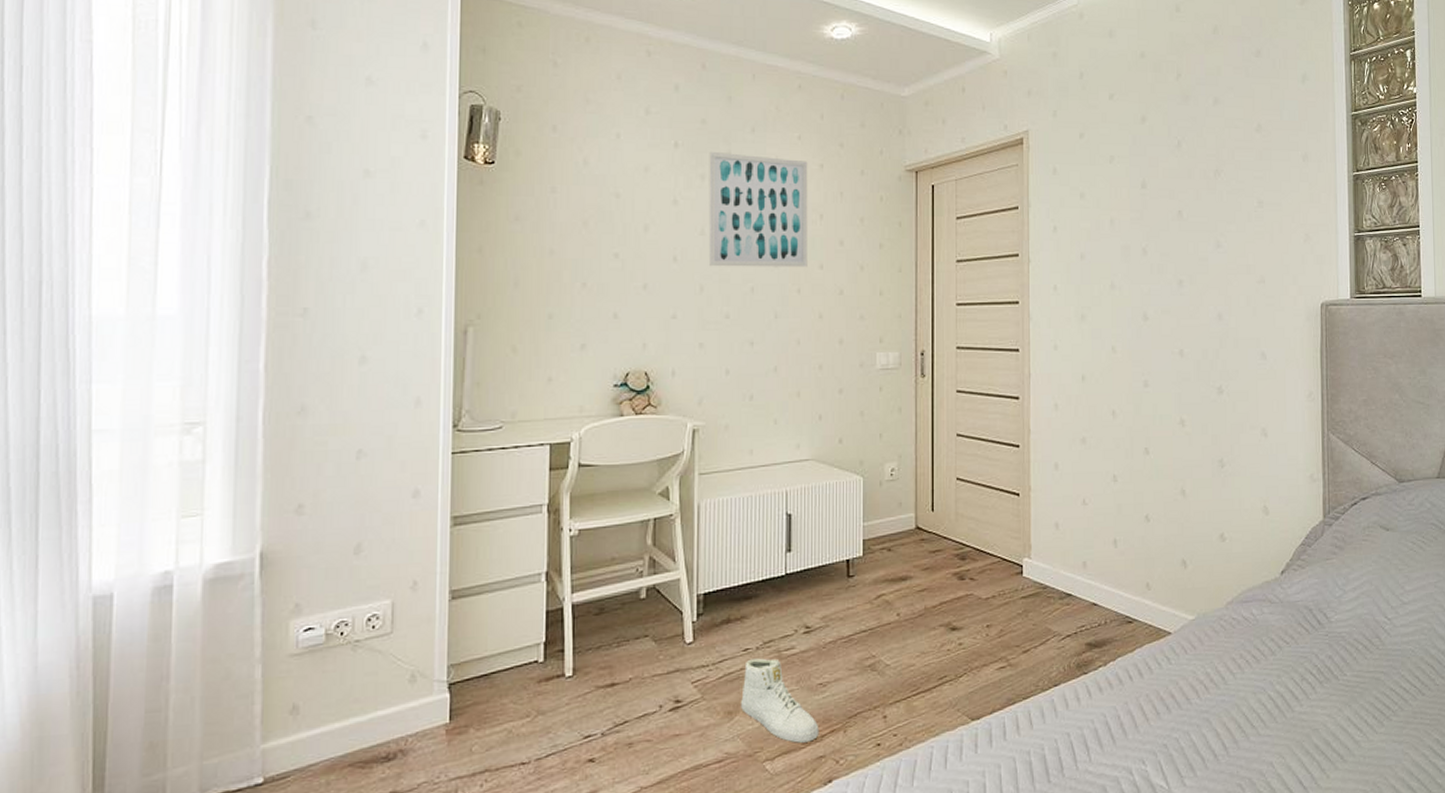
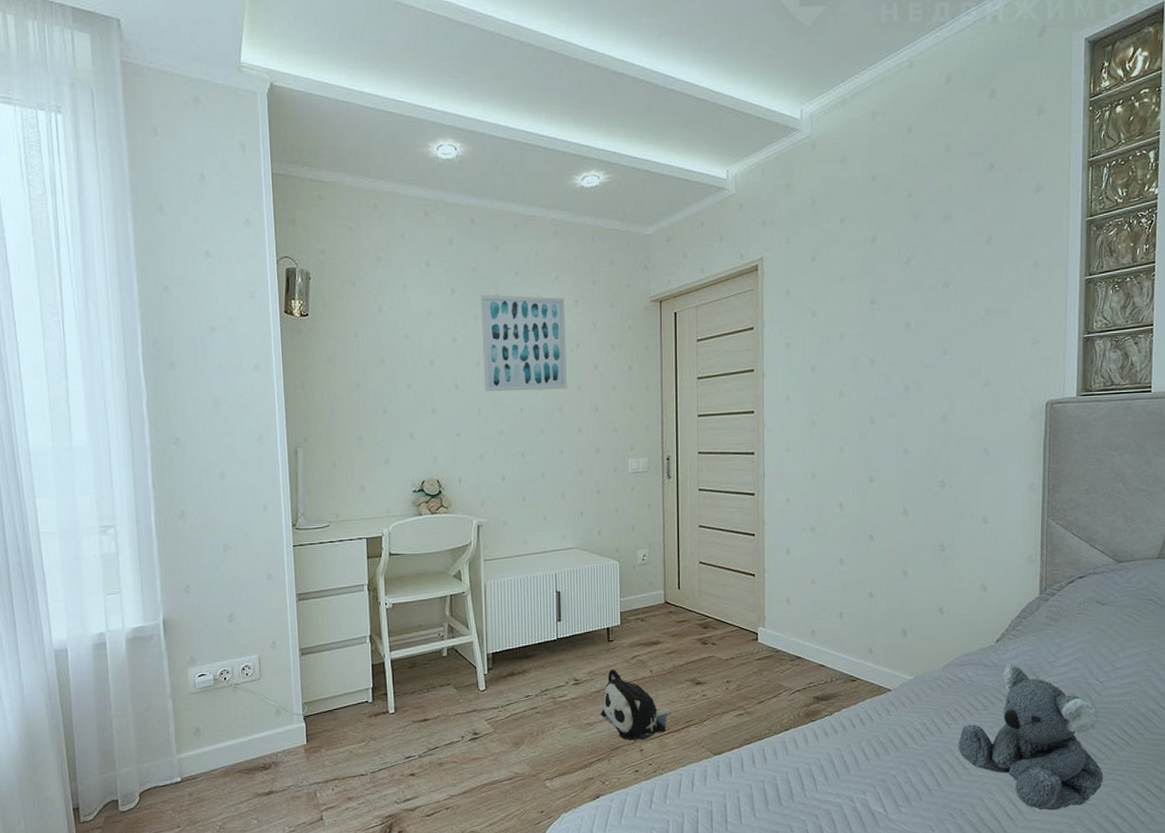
sneaker: present [741,658,819,743] -> none [525,703,588,768]
plush toy: none [835,612,922,706] -> present [600,669,671,741]
koala plush: none [1245,598,1398,776] -> present [958,663,1103,811]

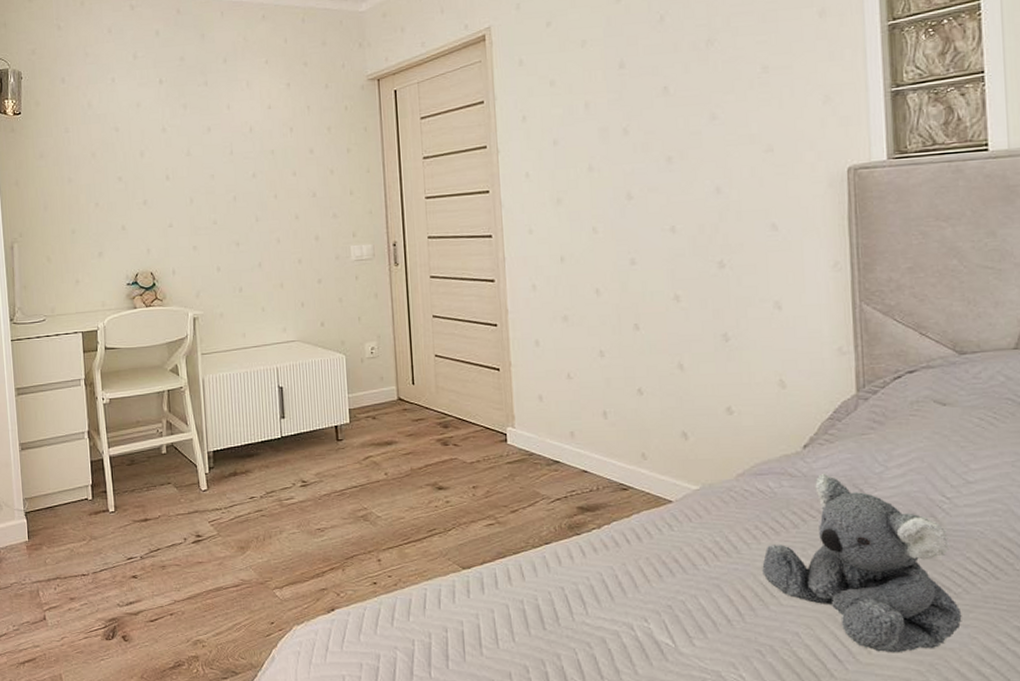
wall art: present [480,294,567,392] -> none [189,82,282,182]
plush toy: present [600,669,671,741] -> none [331,470,411,550]

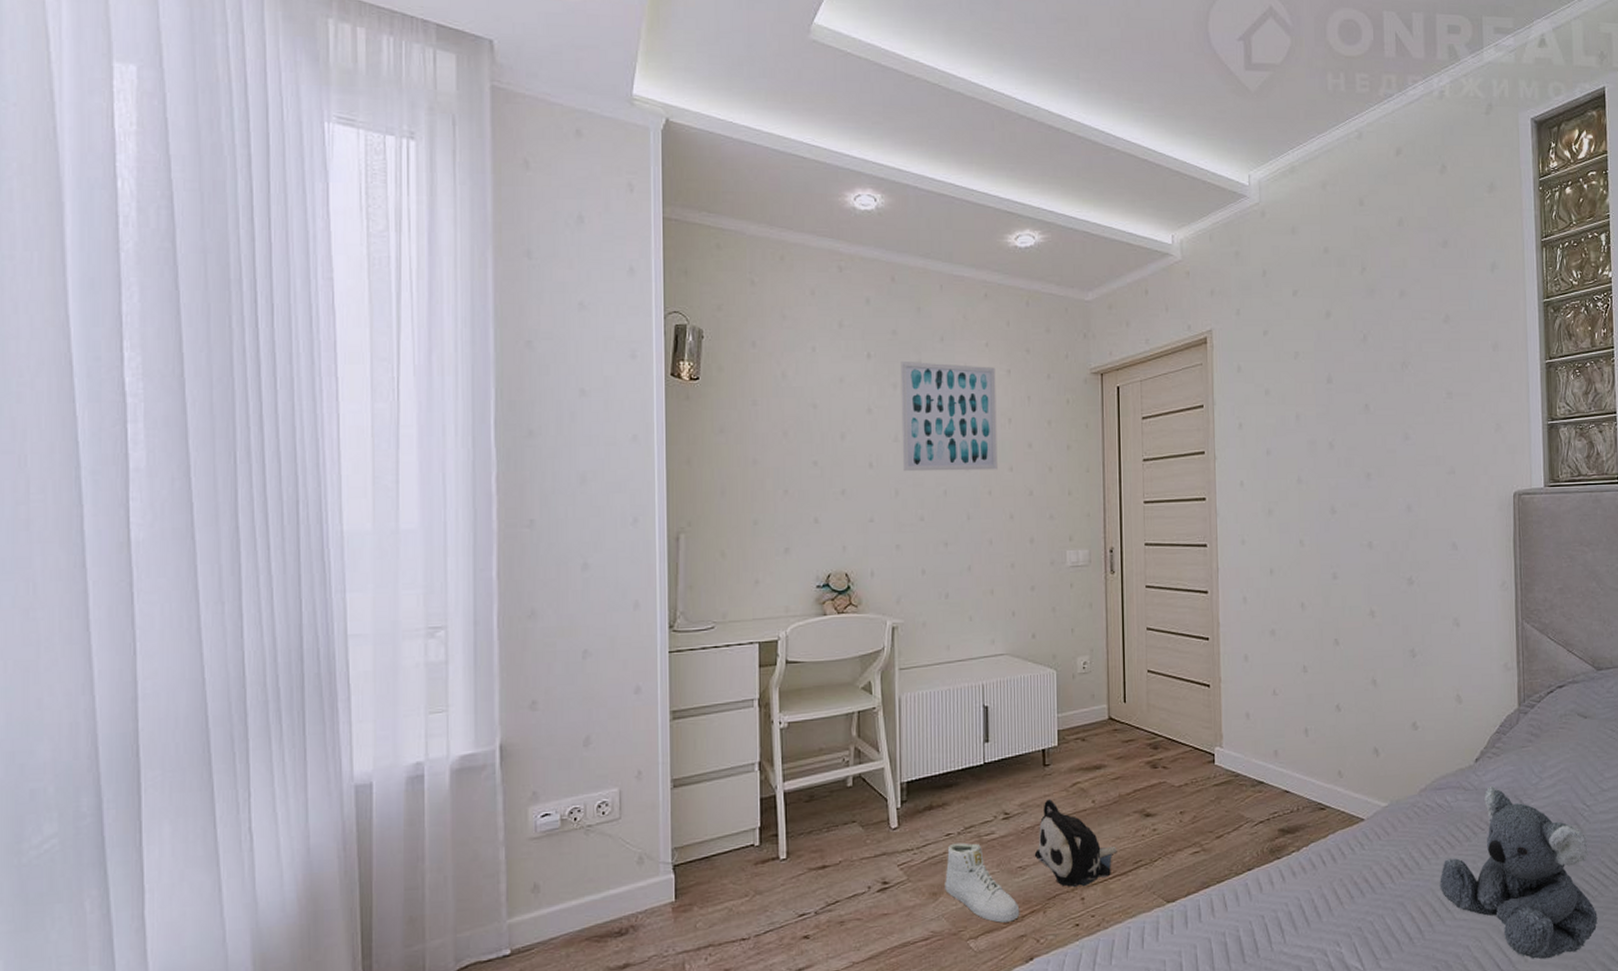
wall art: none [189,82,282,182] -> present [900,360,998,472]
sneaker: none [251,505,321,576] -> present [945,842,1020,923]
plush toy: none [331,470,411,550] -> present [1034,799,1117,888]

